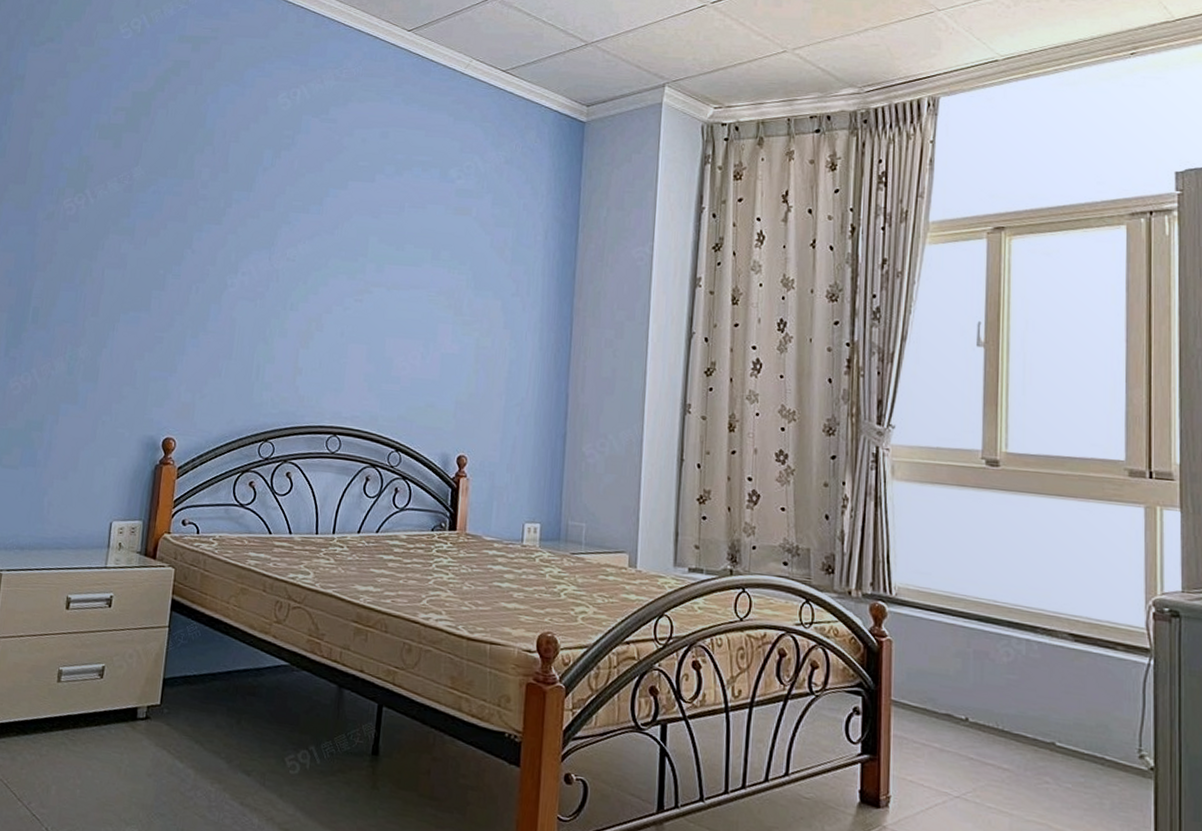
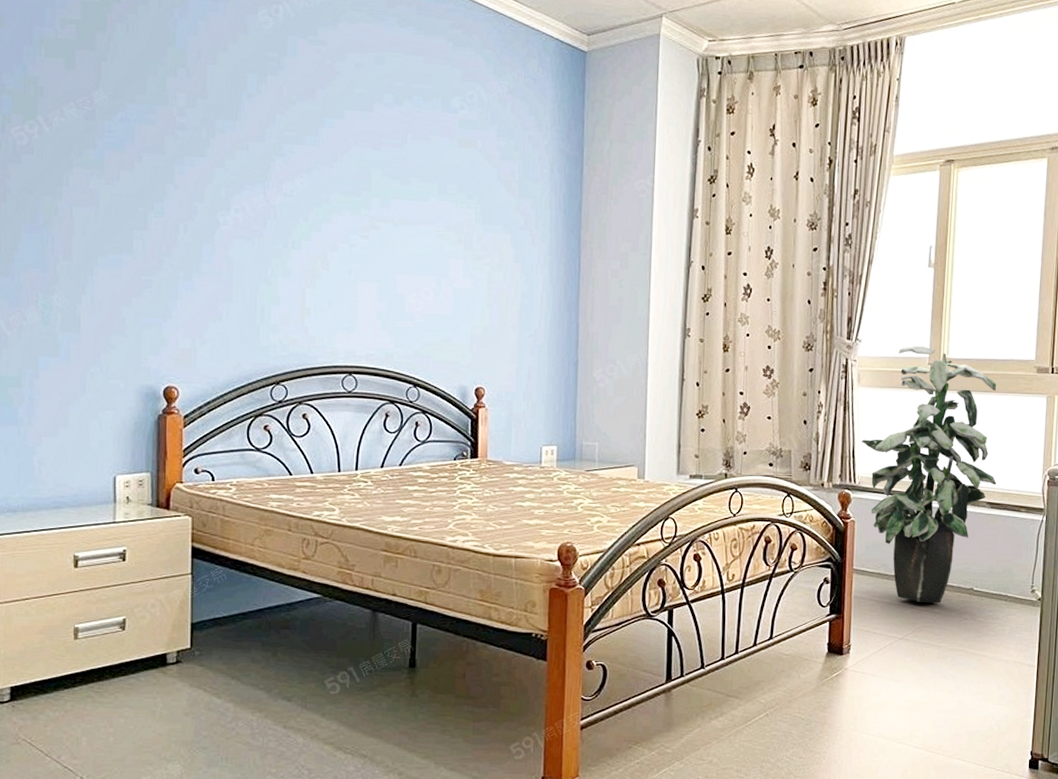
indoor plant: none [898,435,1081,758] -> present [861,345,997,604]

